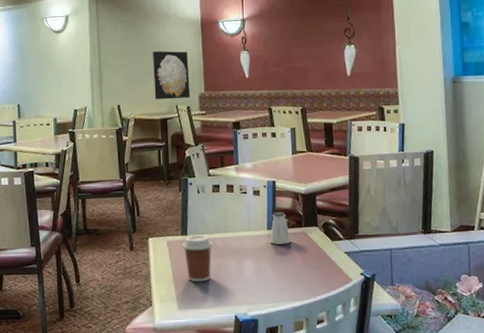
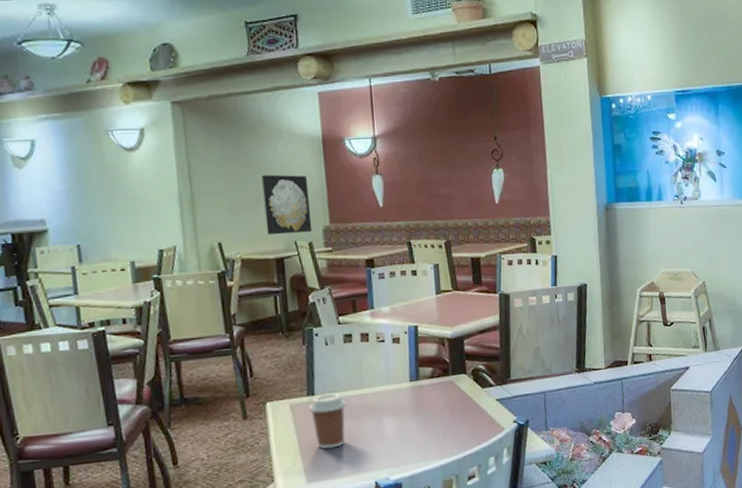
saltshaker: present [270,211,292,244] -> none [413,360,438,398]

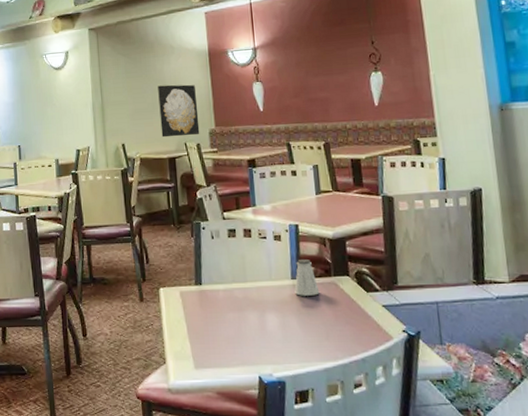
coffee cup: present [308,394,347,450] -> none [196,285,231,338]
saltshaker: none [413,360,438,398] -> present [294,258,320,296]

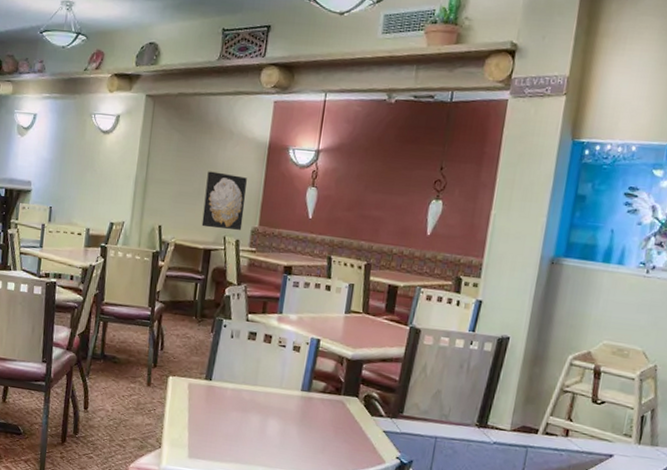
saltshaker: present [294,258,320,296] -> none [301,373,326,410]

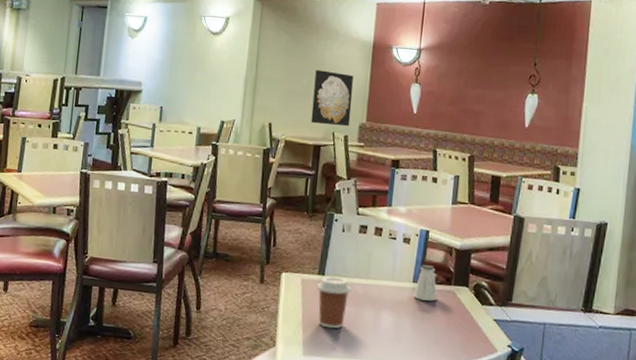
coffee cup: none [203,382,239,434] -> present [317,277,352,329]
saltshaker: none [301,373,326,410] -> present [413,264,438,301]

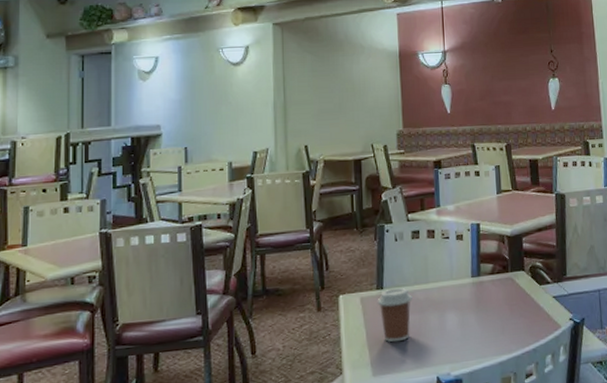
wall art: present [311,70,353,126] -> none [346,85,387,139]
saltshaker: present [413,264,438,301] -> none [474,256,497,293]

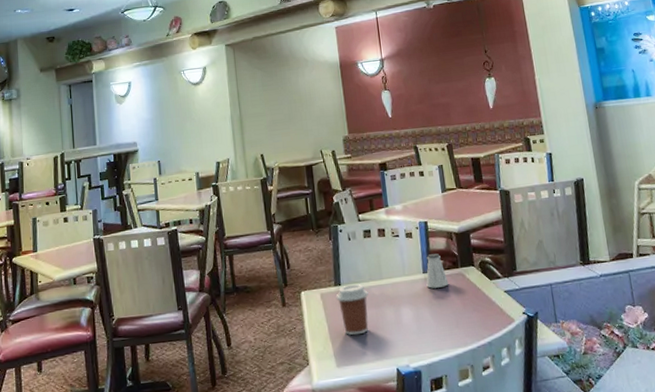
saltshaker: none [474,256,497,293] -> present [426,253,449,289]

